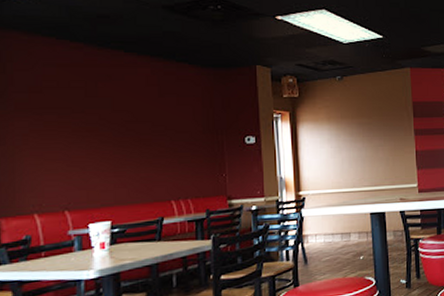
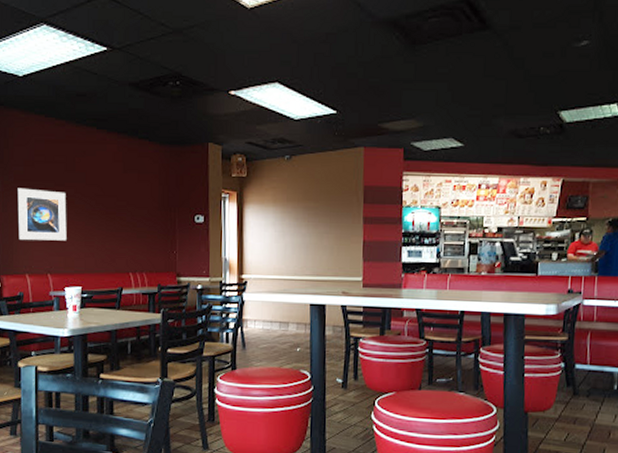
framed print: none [20,117,90,177] -> present [17,188,67,241]

